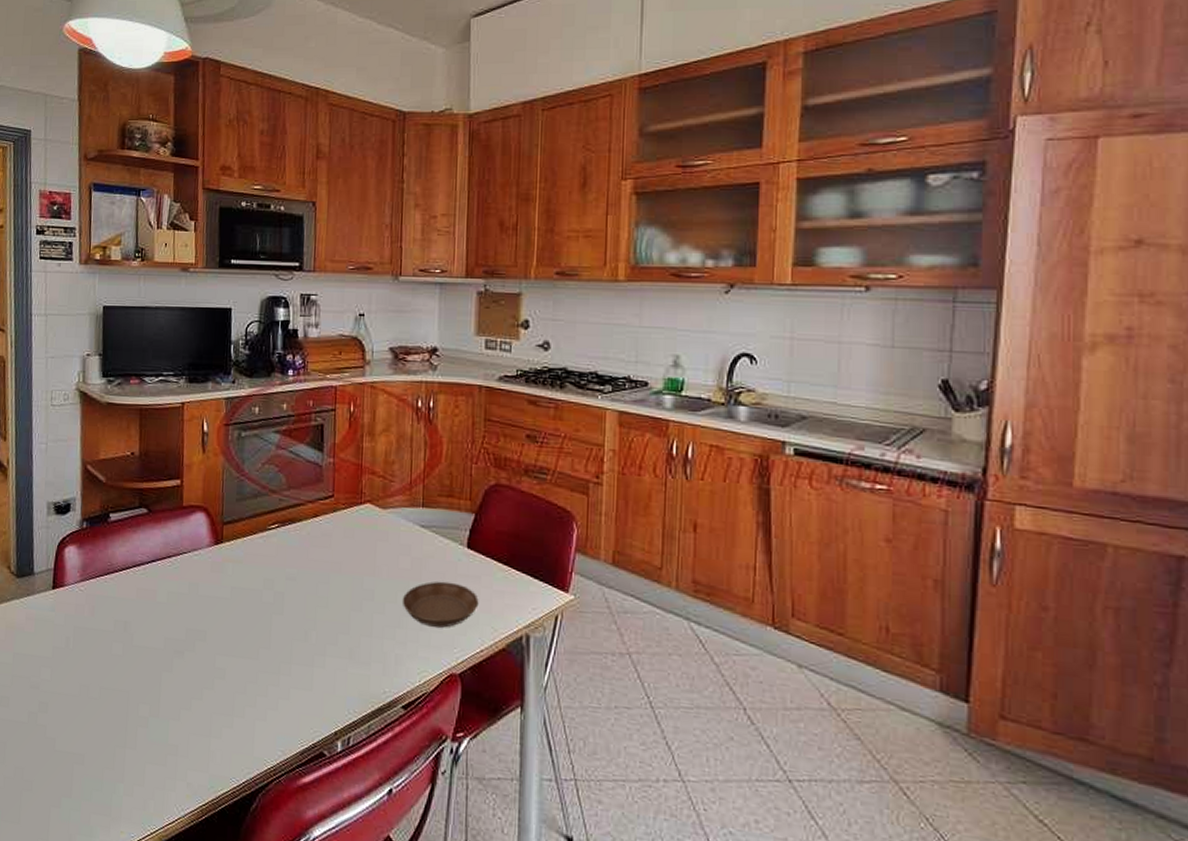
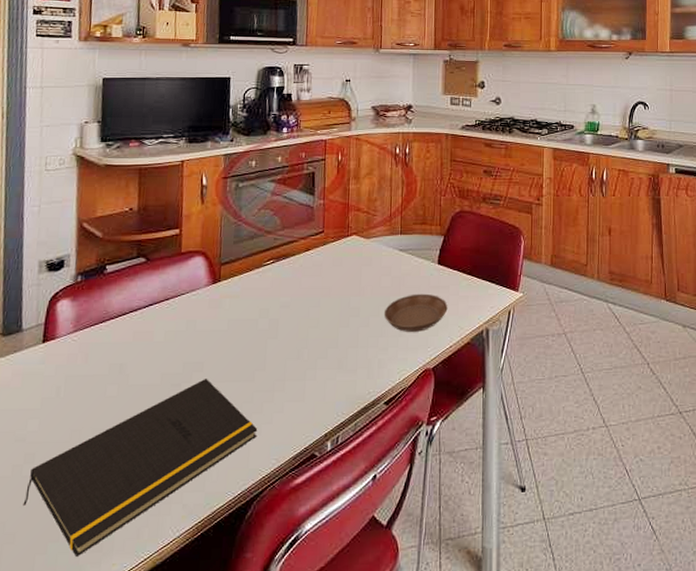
notepad: none [38,648,263,818] -> present [23,378,258,558]

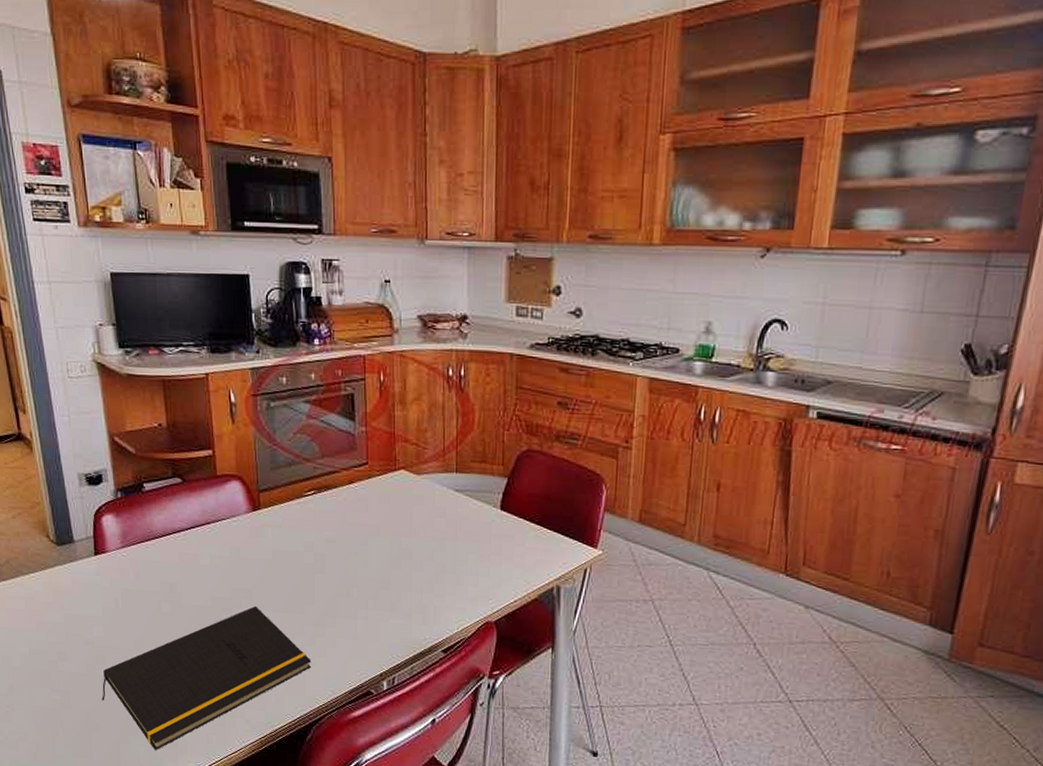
saucer: present [383,293,448,332] -> none [439,540,512,582]

